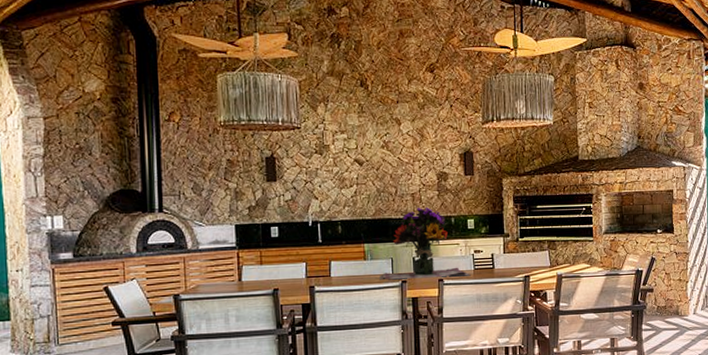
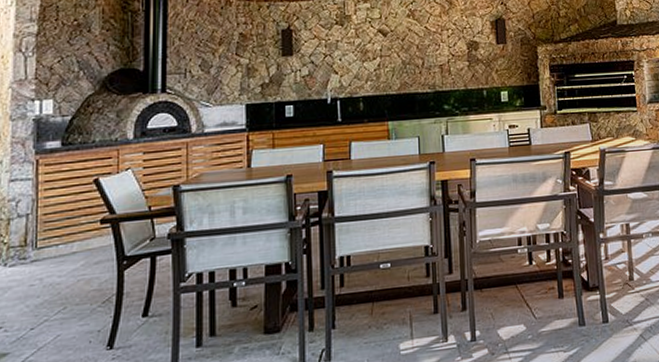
flower arrangement: present [379,205,471,281] -> none [405,78,506,162]

